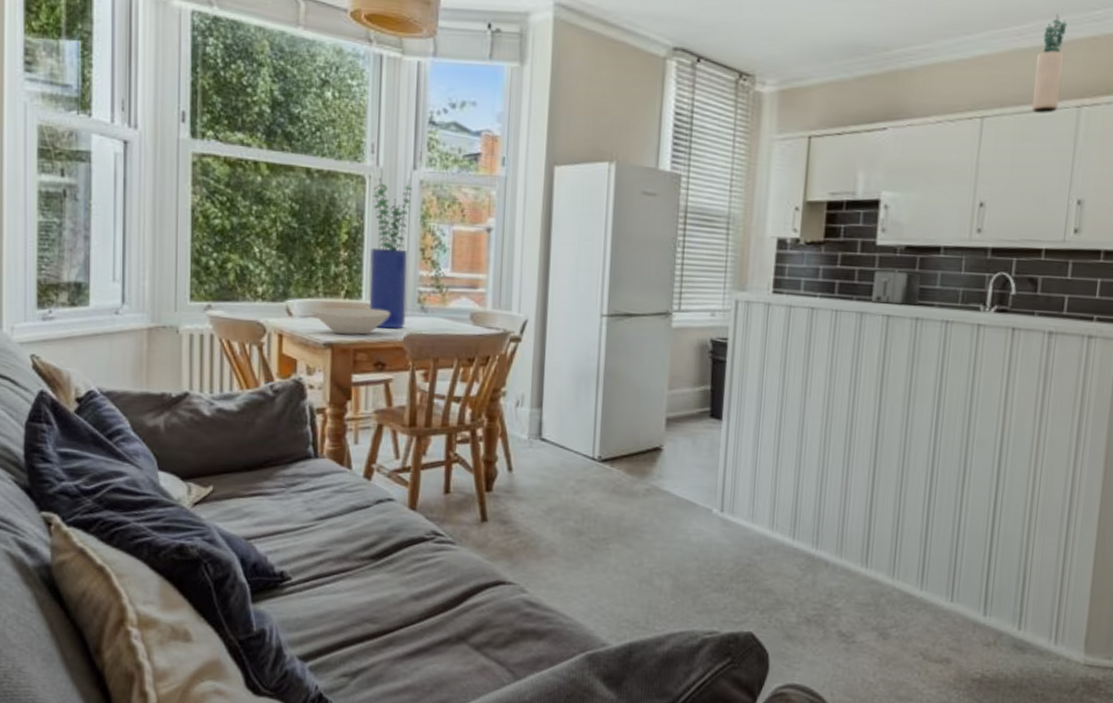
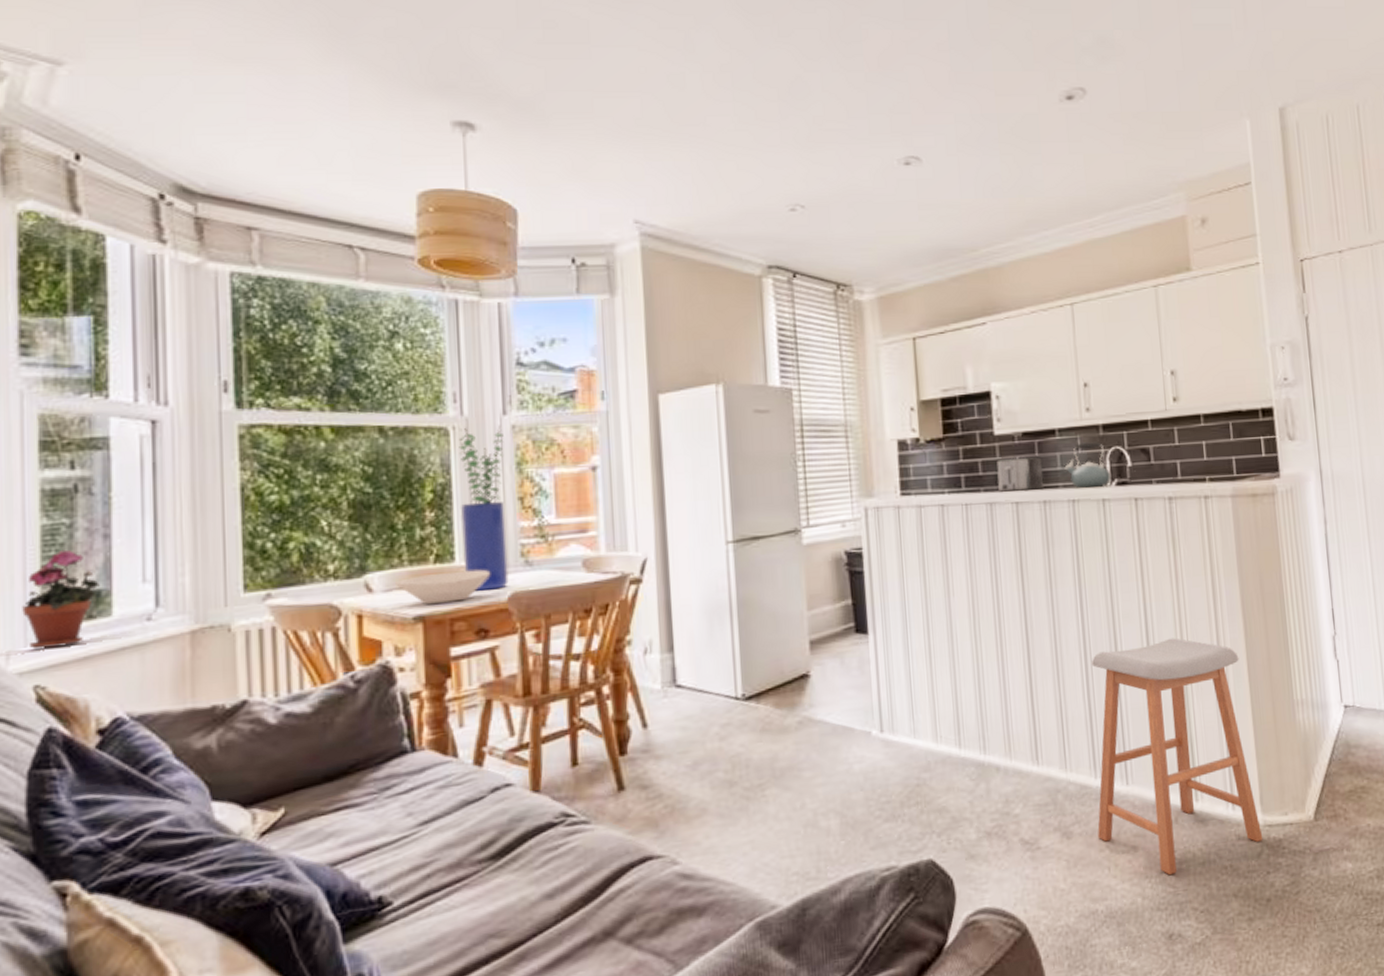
potted plant: none [23,244,80,326] -> present [22,549,100,649]
stool: none [914,471,1092,691] -> present [1091,638,1263,876]
kettle: none [943,264,991,311] -> present [1064,442,1110,488]
vase: present [1031,14,1068,114] -> none [1110,206,1138,295]

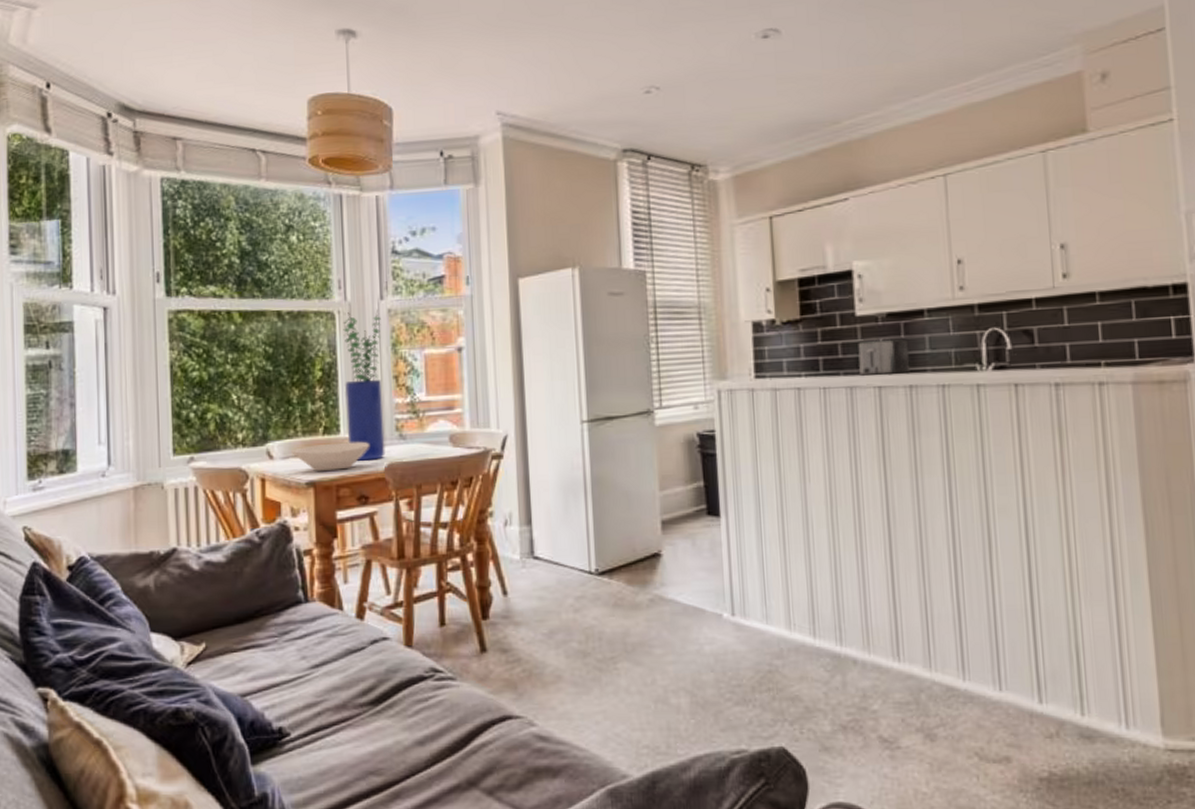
potted plant: present [22,549,100,649] -> none [14,415,68,497]
kettle: present [1064,442,1110,488] -> none [933,323,986,372]
stool: present [1091,638,1263,876] -> none [960,536,1164,792]

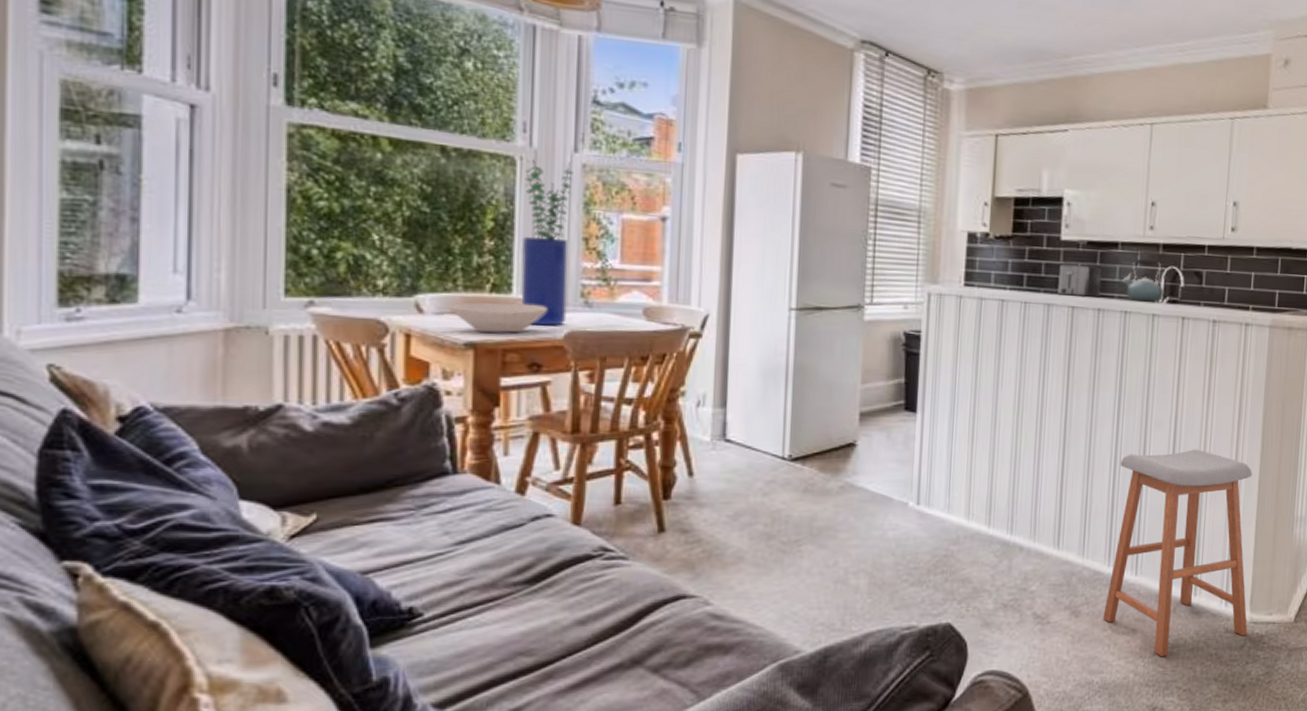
kettle: none [933,323,986,372] -> present [1122,258,1163,302]
stool: none [960,536,1164,792] -> present [1103,449,1253,657]

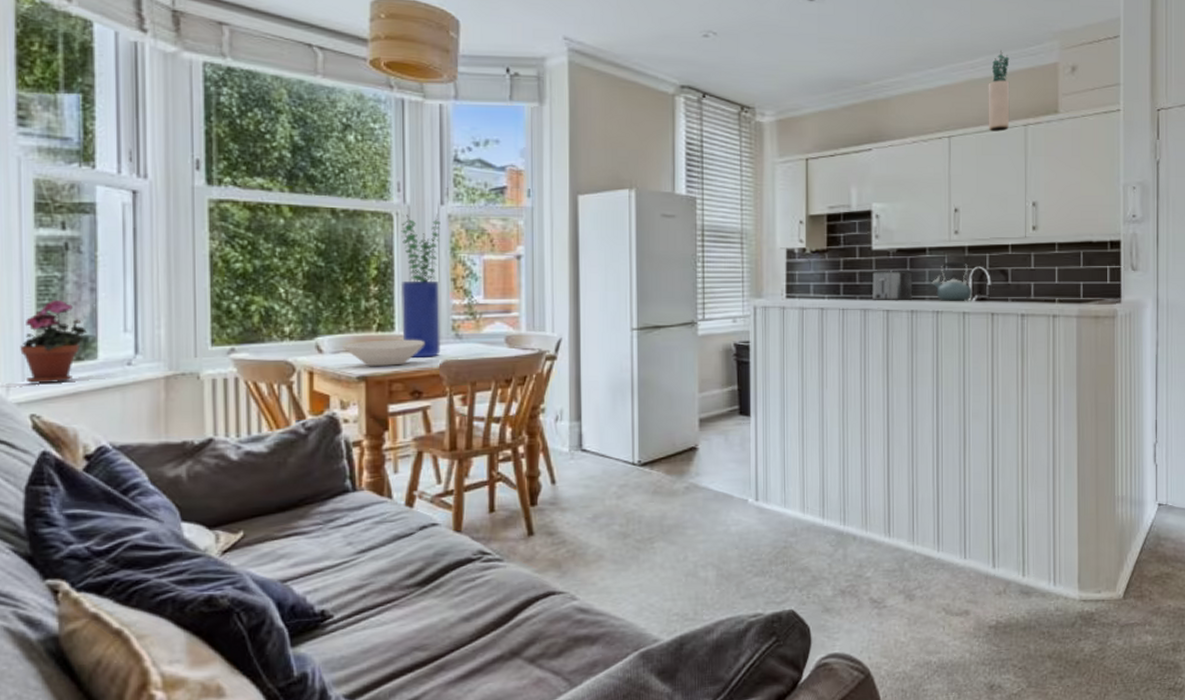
potted plant: none [36,227,125,328] -> present [20,299,87,383]
stool: present [1103,449,1253,657] -> none [936,436,1078,637]
vase: none [1193,34,1221,123] -> present [988,50,1010,132]

